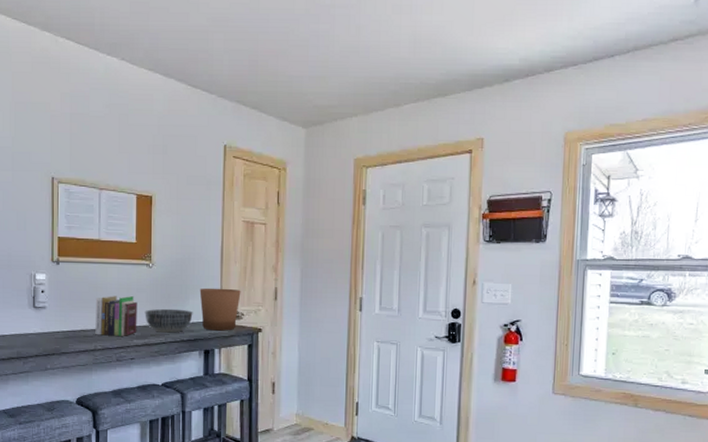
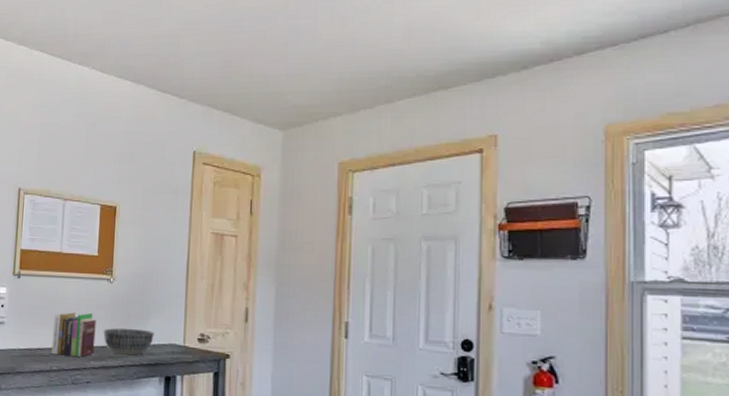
planter: present [199,288,241,331] -> none [162,306,208,356]

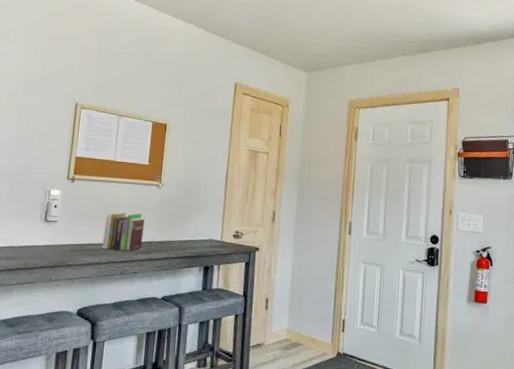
bowl: present [103,328,154,355] -> none [150,226,196,249]

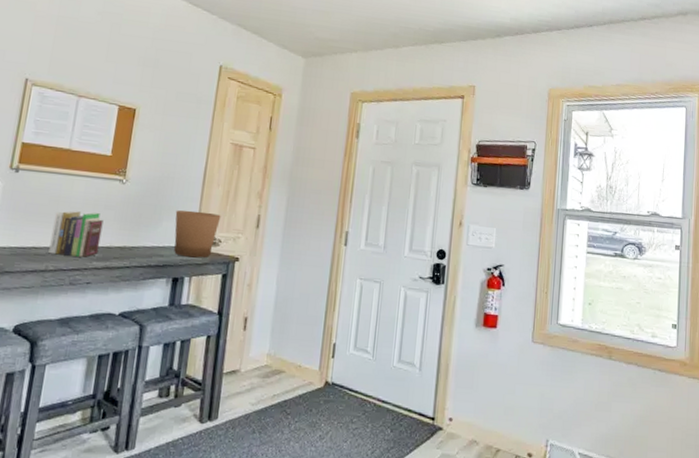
planter: none [203,208,242,249] -> present [174,210,221,258]

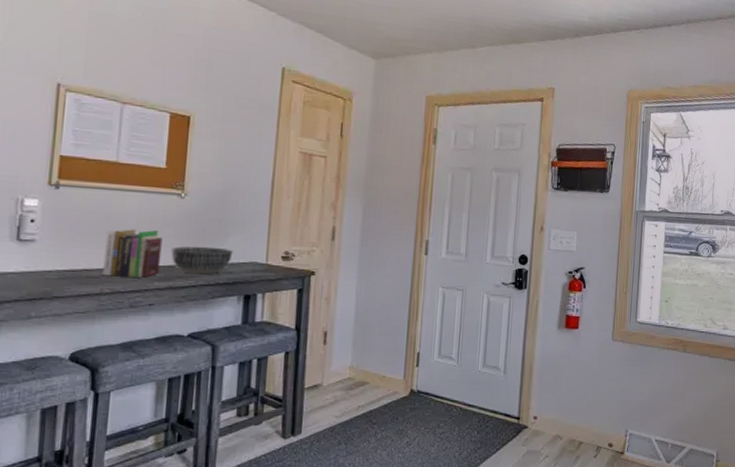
bowl: none [109,229,165,257] -> present [171,246,233,275]
planter: present [174,210,221,258] -> none [242,224,293,274]

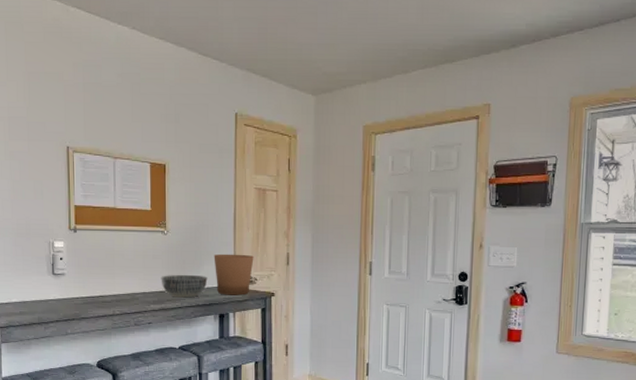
books: present [102,229,163,278] -> none [113,261,154,302]
planter: none [242,224,293,274] -> present [214,253,254,296]

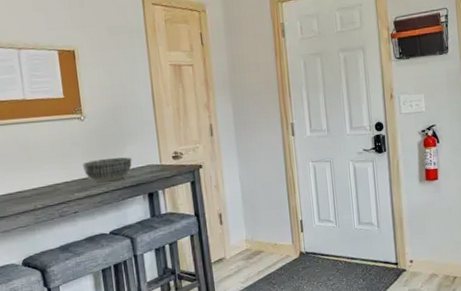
planter: present [214,253,254,296] -> none [135,131,177,174]

